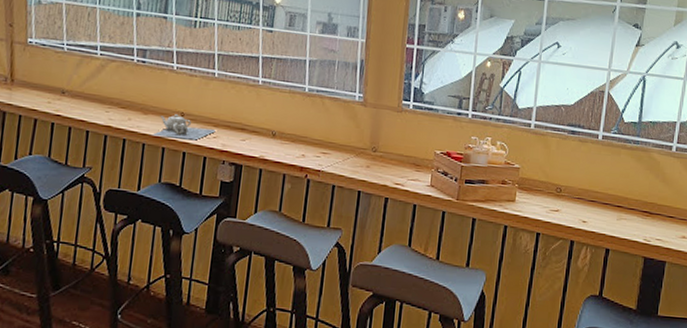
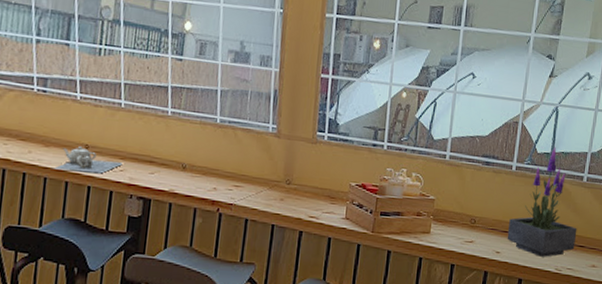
potted plant: none [593,116,666,227] -> present [507,147,577,257]

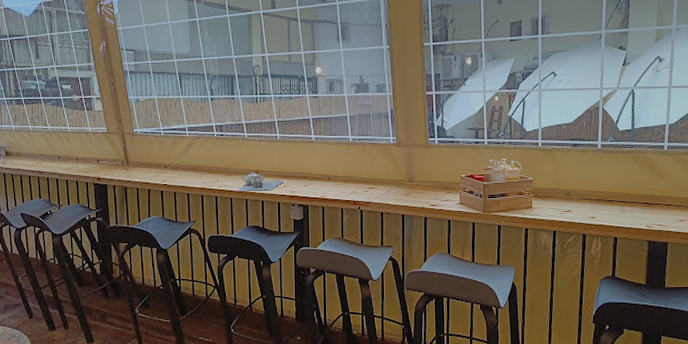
potted plant: present [507,147,577,257] -> none [599,124,663,217]

